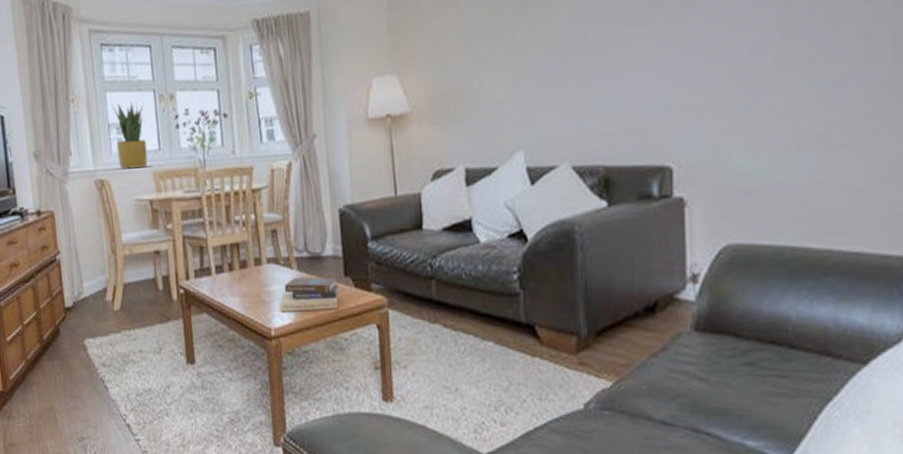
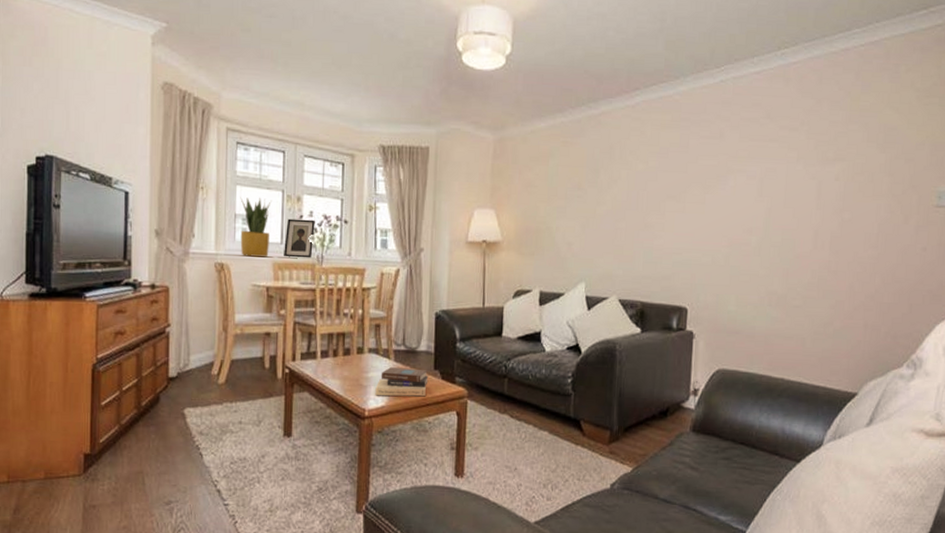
picture frame: none [162,118,194,165] -> present [284,218,315,258]

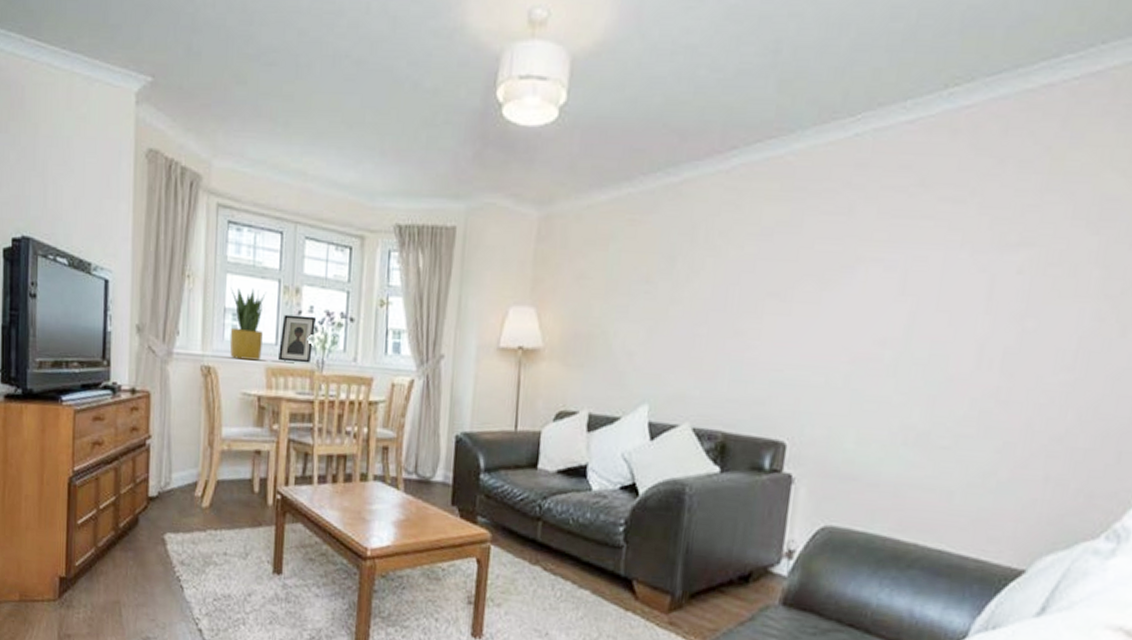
books: present [375,367,429,397] -> none [379,499,445,538]

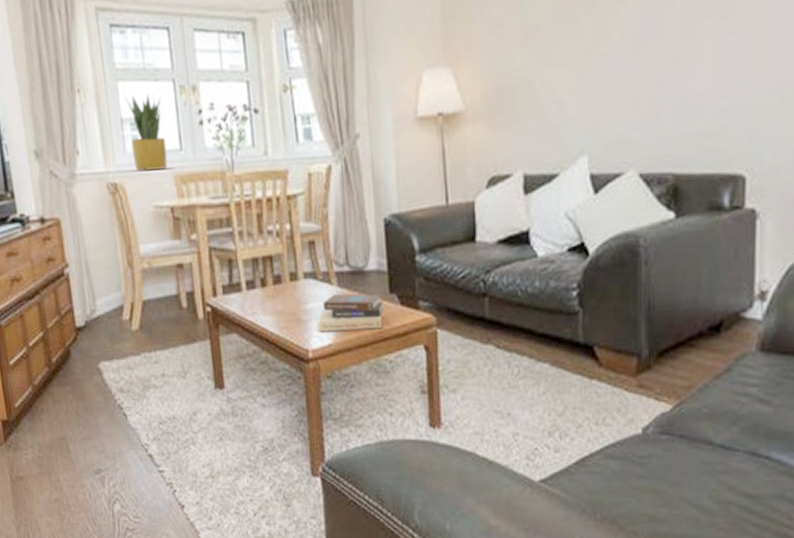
picture frame: present [278,314,316,364] -> none [183,113,220,167]
books: none [379,499,445,538] -> present [317,294,384,332]

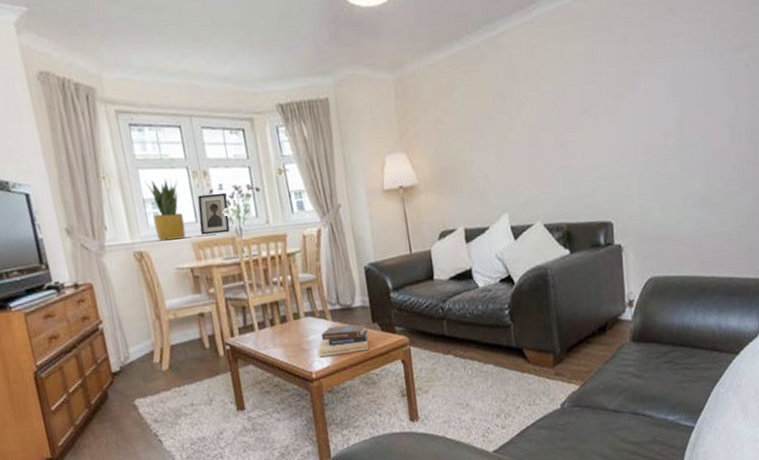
picture frame: none [183,113,220,167] -> present [197,192,230,235]

